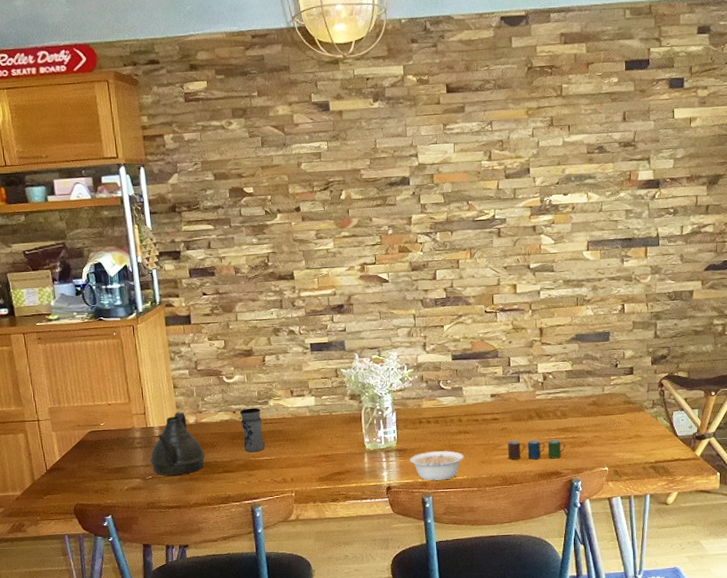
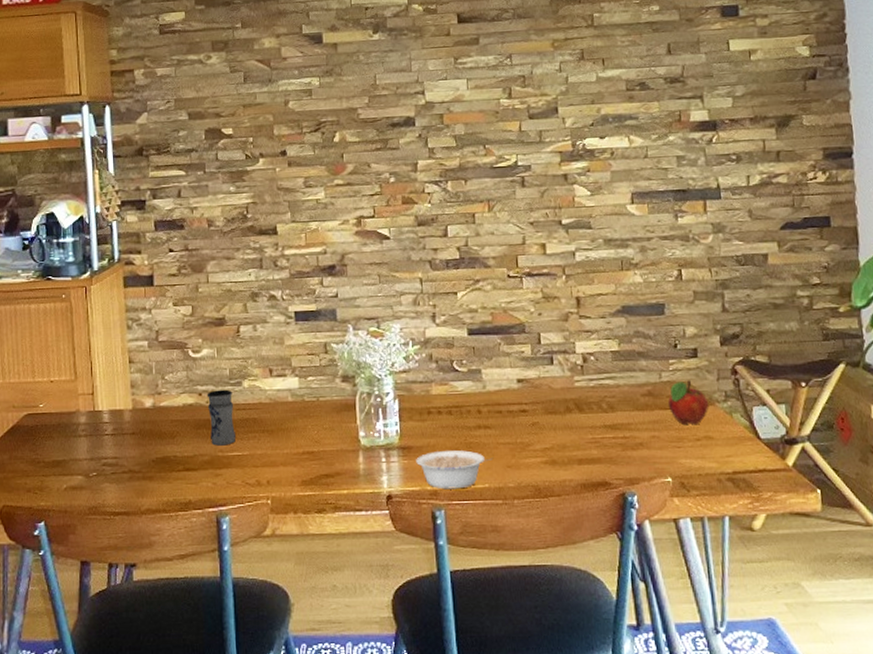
teapot: present [150,412,206,476] -> none [95,393,163,473]
cup: present [508,439,566,460] -> none [540,438,615,465]
fruit: none [608,392,640,427] -> present [667,380,709,424]

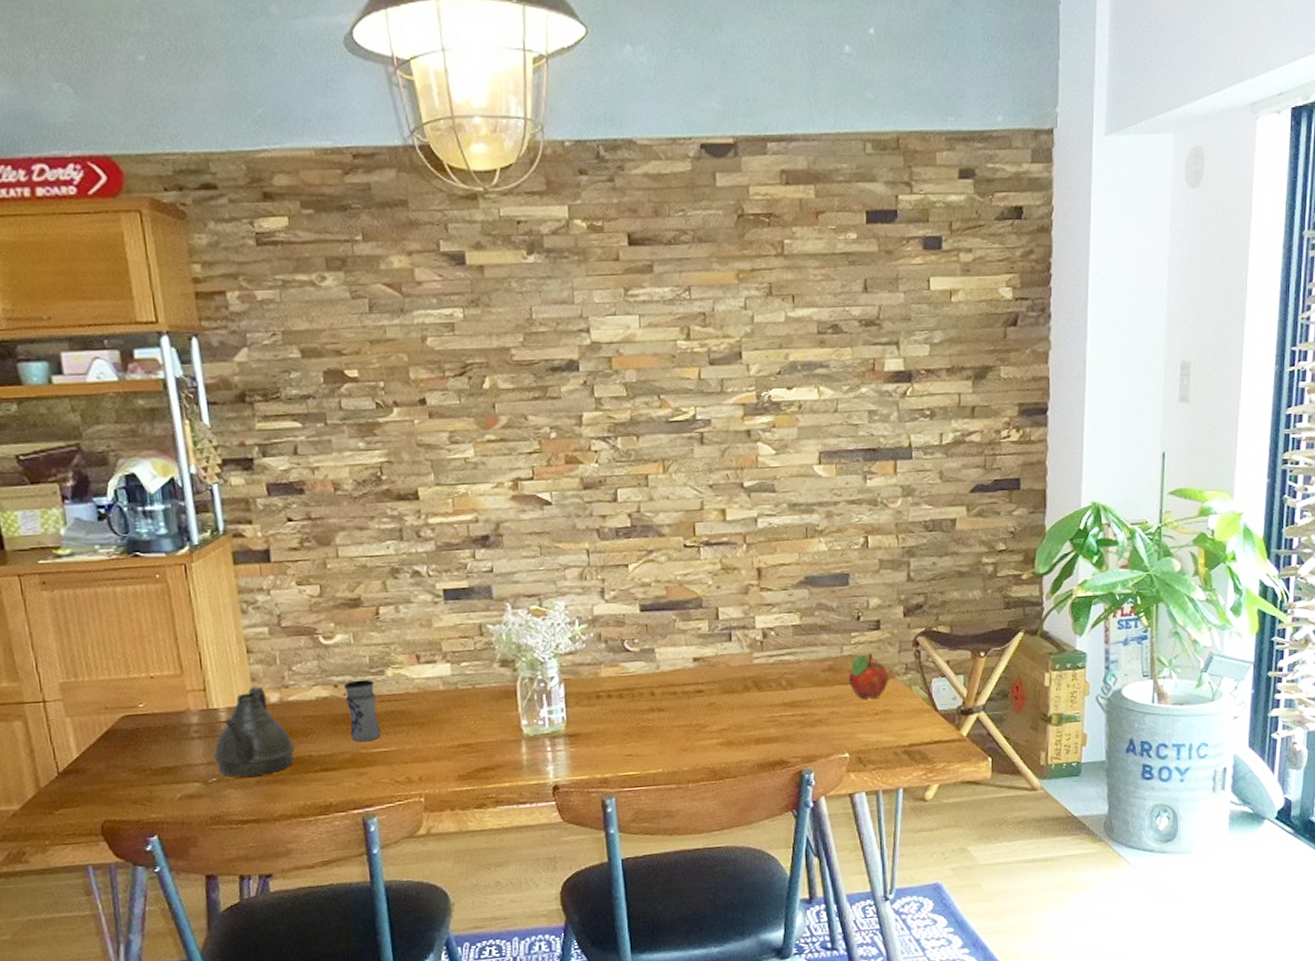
teapot: none [95,393,163,473] -> present [213,687,296,777]
legume: present [416,450,493,490] -> none [584,735,667,777]

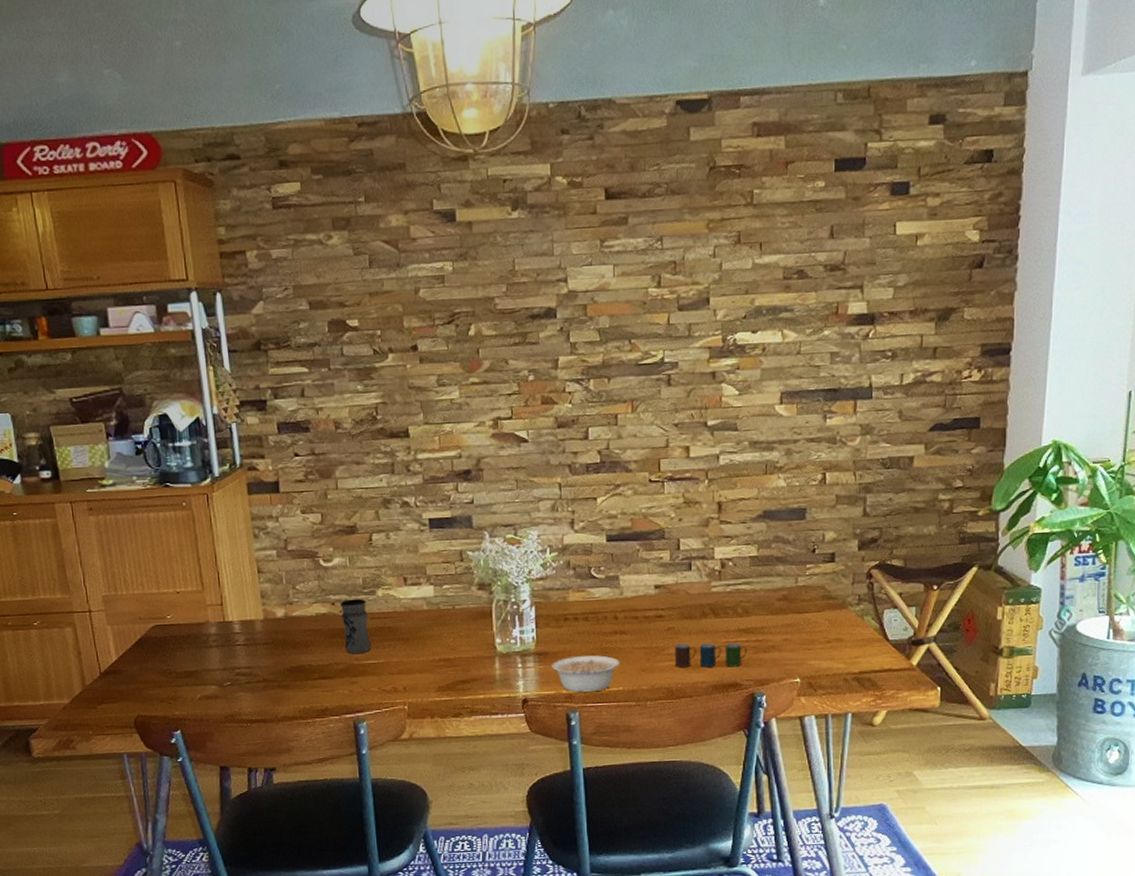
teapot: present [213,687,296,777] -> none [228,603,298,682]
legume: none [584,735,667,777] -> present [552,655,628,693]
cup: none [717,717,793,746] -> present [675,642,747,667]
fruit: present [848,653,889,699] -> none [802,584,842,628]

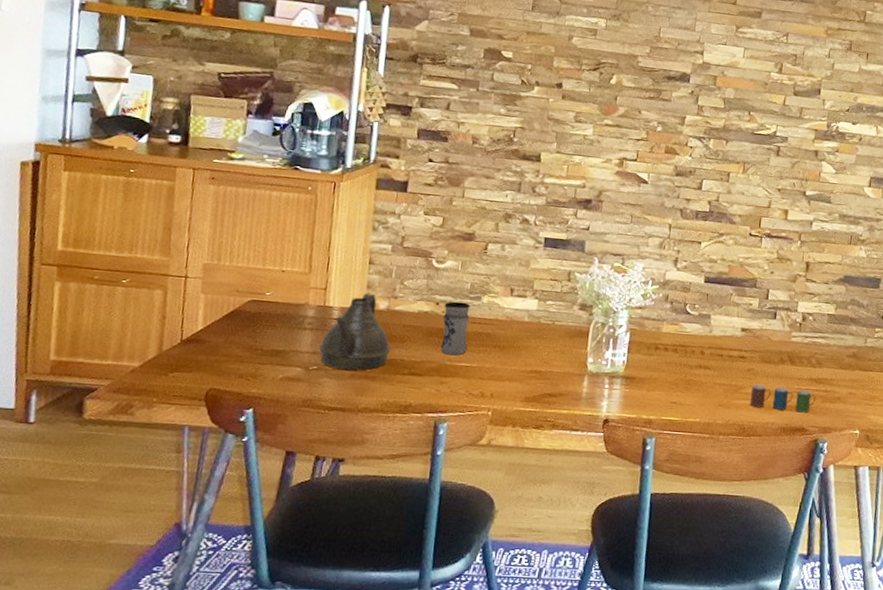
teapot: none [228,603,298,682] -> present [319,294,391,370]
legume: present [552,655,628,693] -> none [636,384,707,421]

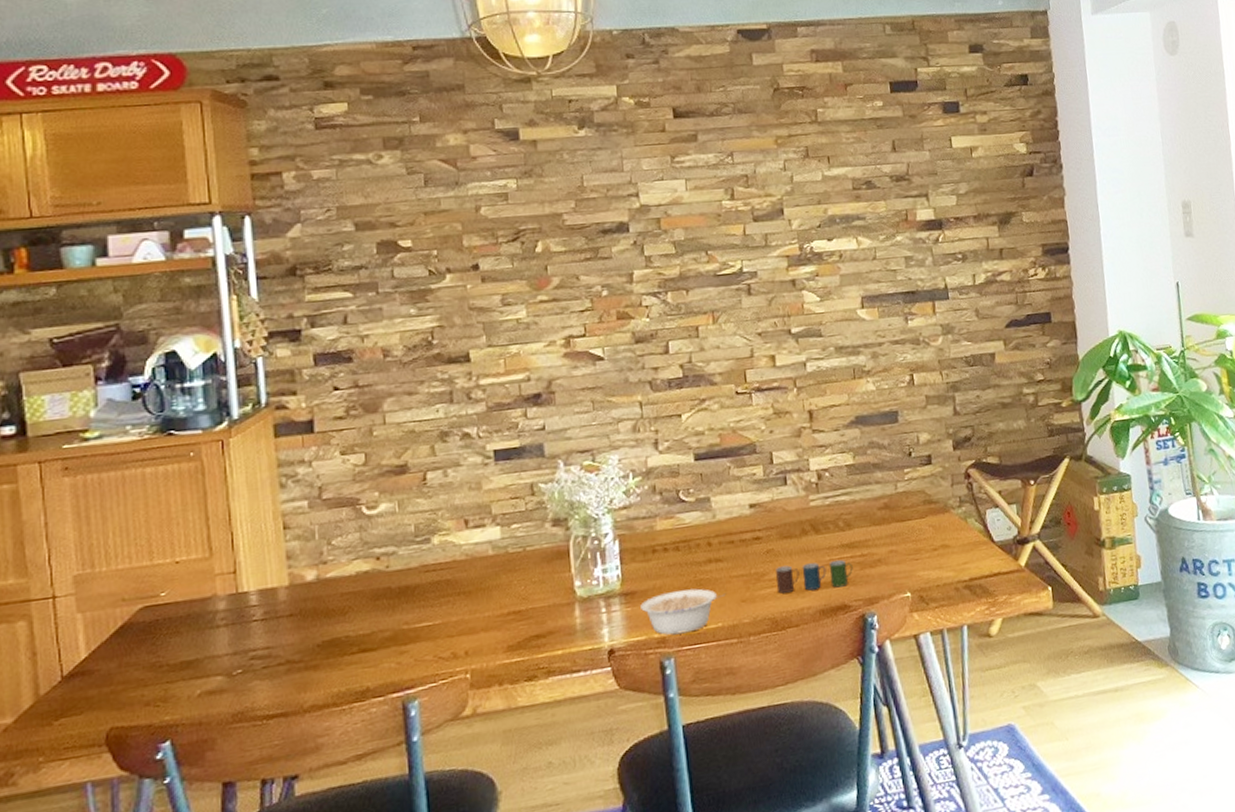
teapot: present [319,294,391,370] -> none [240,565,332,667]
jar: present [441,301,470,356] -> none [386,549,424,618]
legume: none [636,384,707,421] -> present [640,588,726,636]

